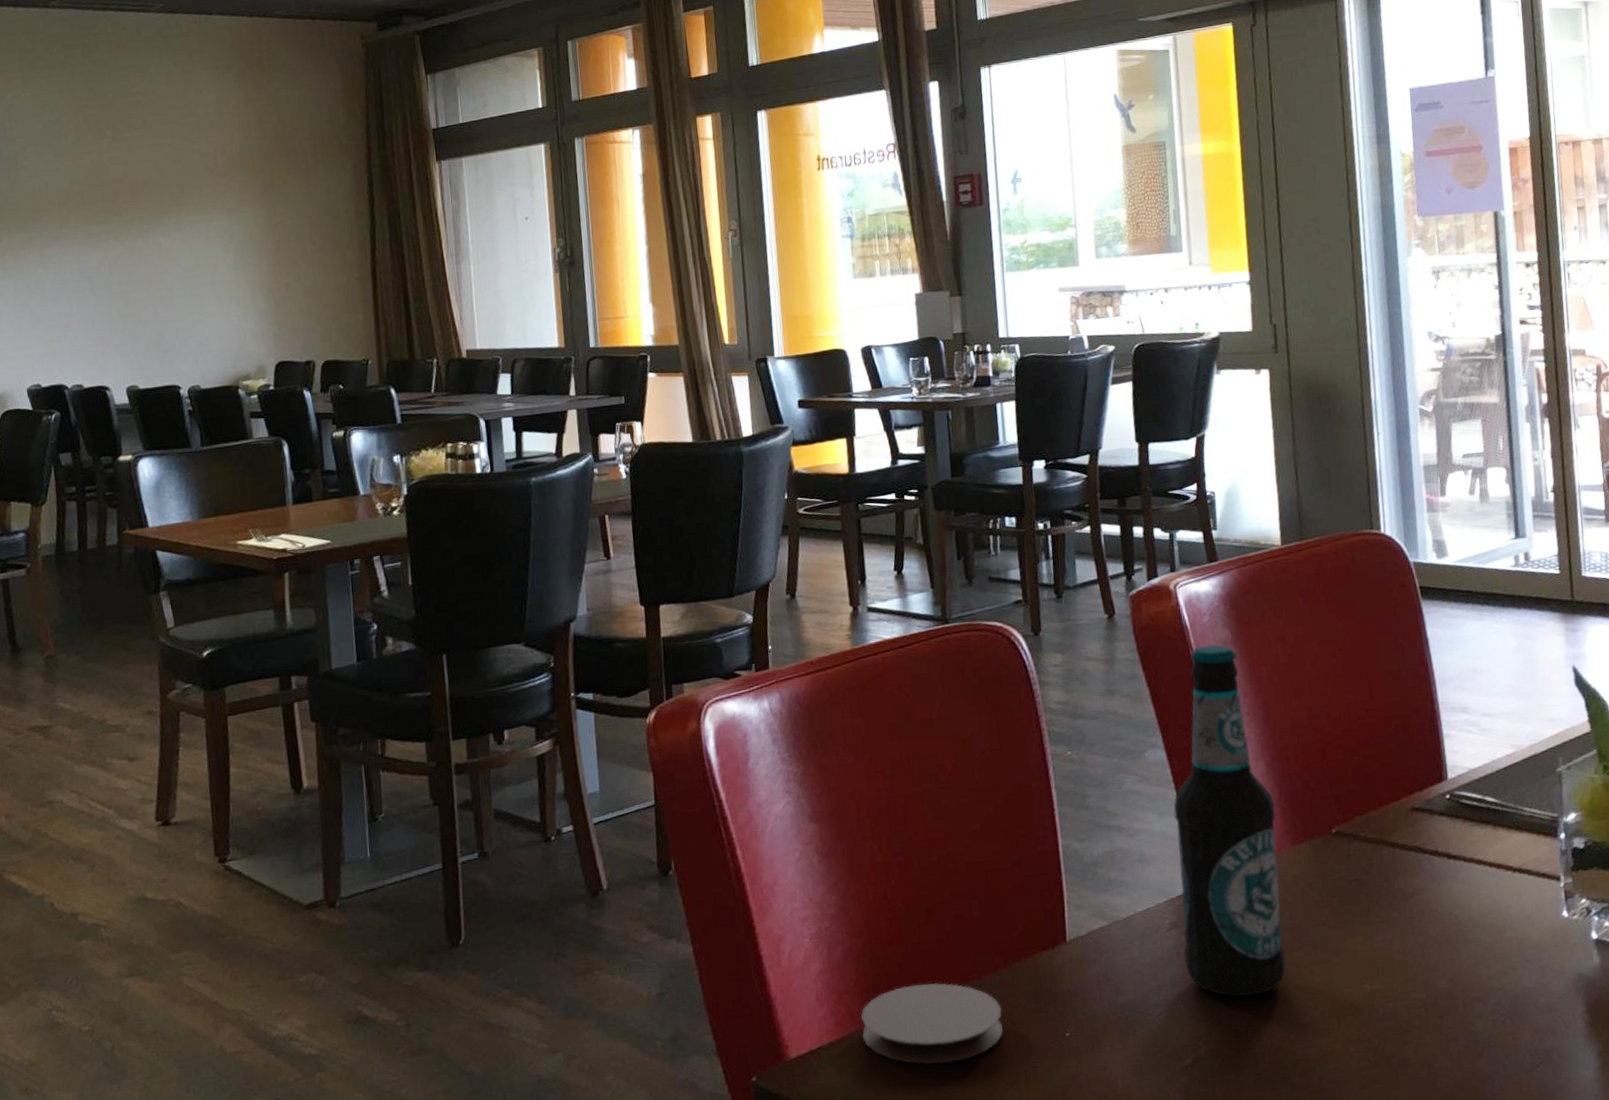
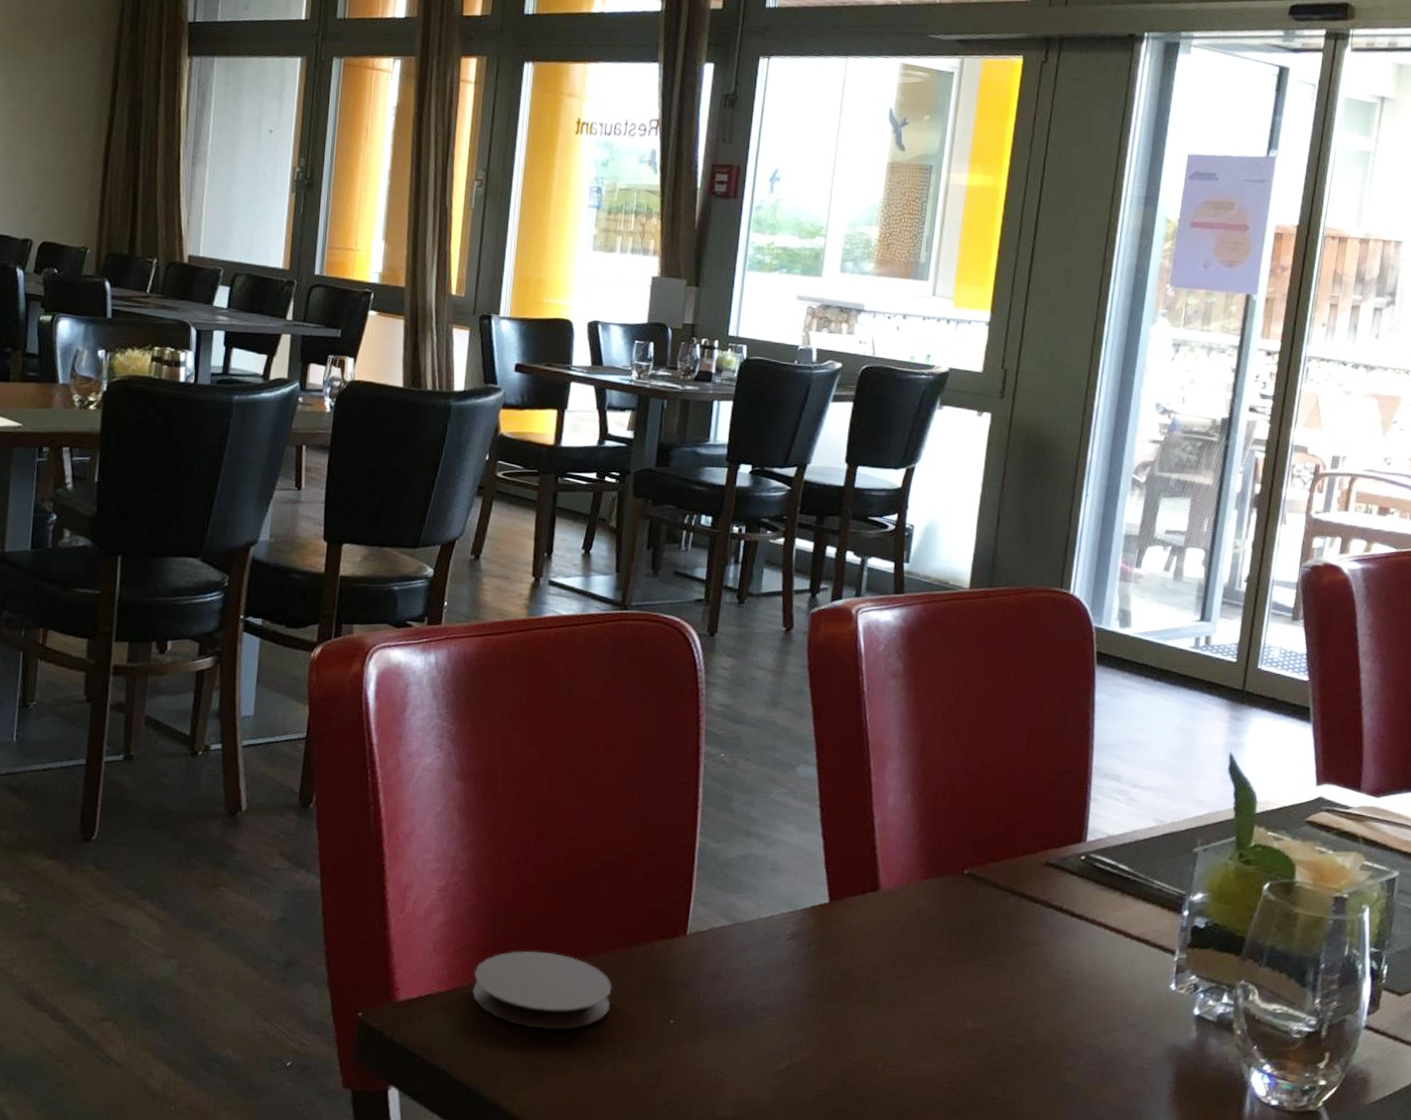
bottle: present [1173,644,1286,997] -> none [797,673,914,1015]

